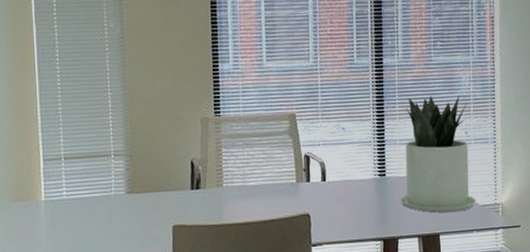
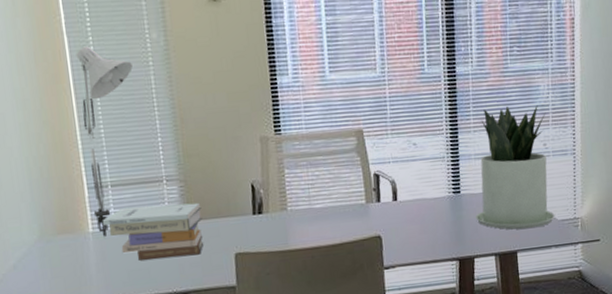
desk lamp: none [42,33,91,206] -> present [76,46,133,238]
books: none [53,176,145,229] -> present [102,202,204,260]

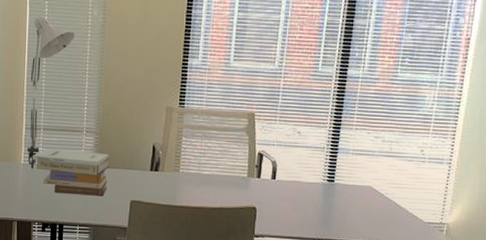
planter: present [475,105,555,230] -> none [345,110,428,225]

